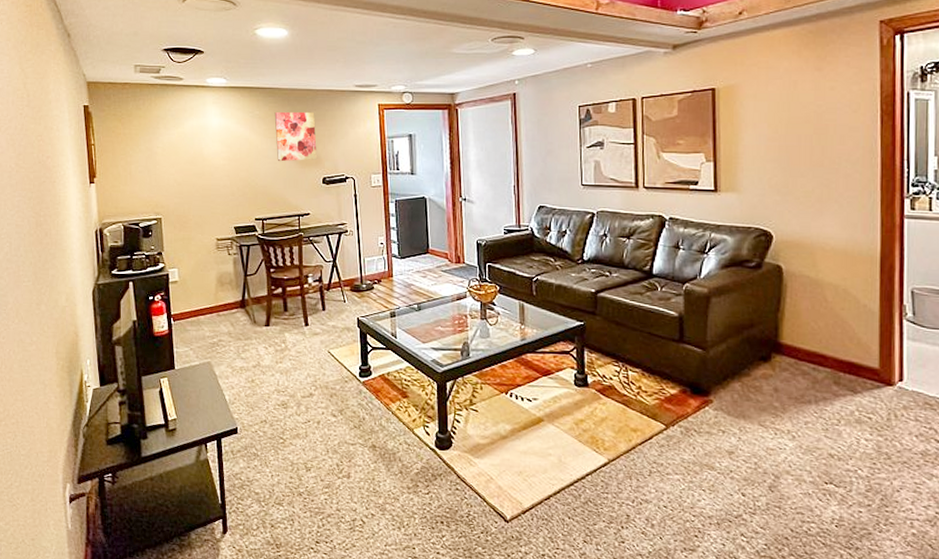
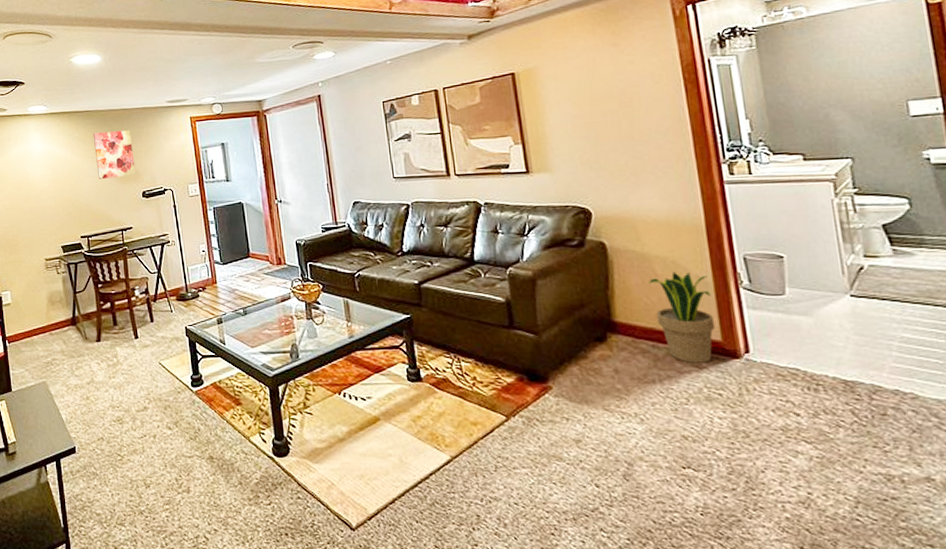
potted plant: none [819,299,876,388] -> present [649,272,716,363]

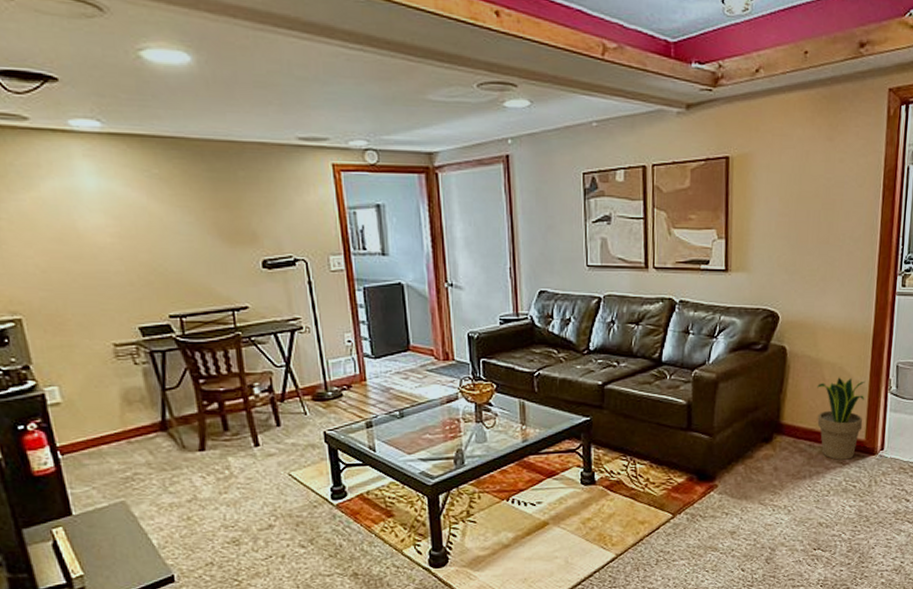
wall art: present [93,129,135,180] -> none [182,170,251,240]

